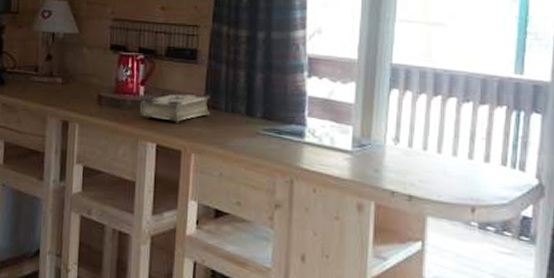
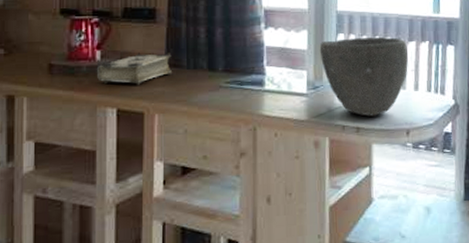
bowl: none [369,95,479,186] -> present [319,37,409,117]

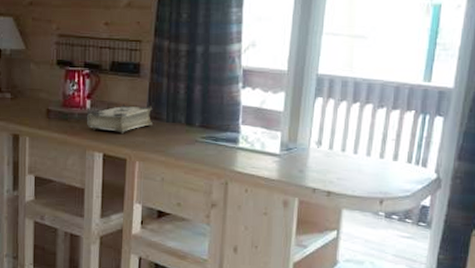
bowl: present [319,37,409,117] -> none [296,102,391,182]

